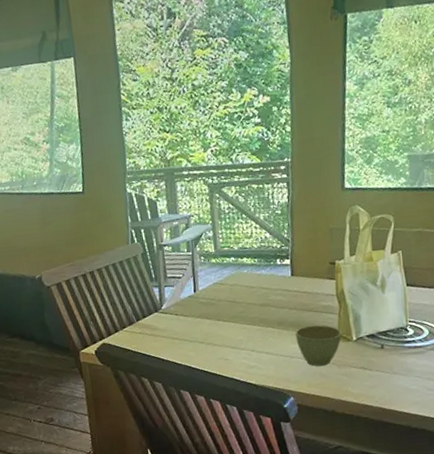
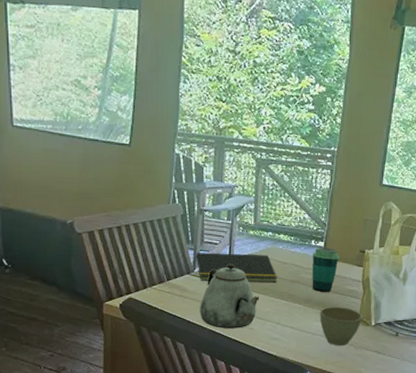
notepad: none [160,281,247,317] -> present [193,252,277,282]
teapot: none [172,296,230,363] -> present [200,264,259,328]
cup: none [279,264,309,313] -> present [312,247,339,292]

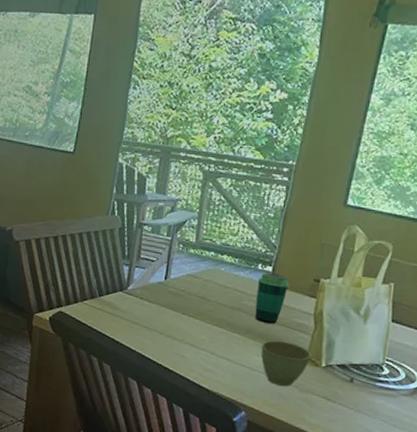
notepad: present [193,252,277,282] -> none [127,268,217,308]
teapot: present [200,264,259,328] -> none [130,284,194,355]

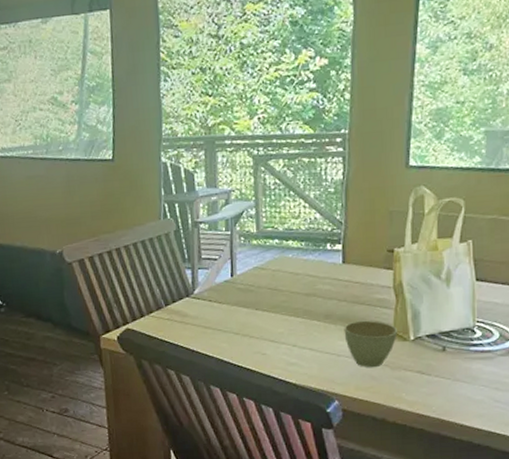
cup: present [254,272,289,324] -> none [328,250,362,305]

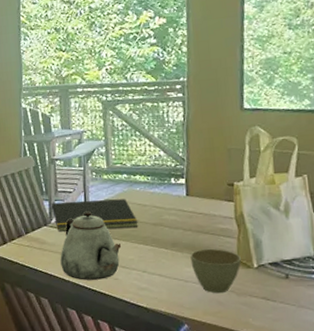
notepad: none [192,266,290,303] -> present [49,199,138,232]
teapot: none [203,281,270,356] -> present [60,212,121,280]

